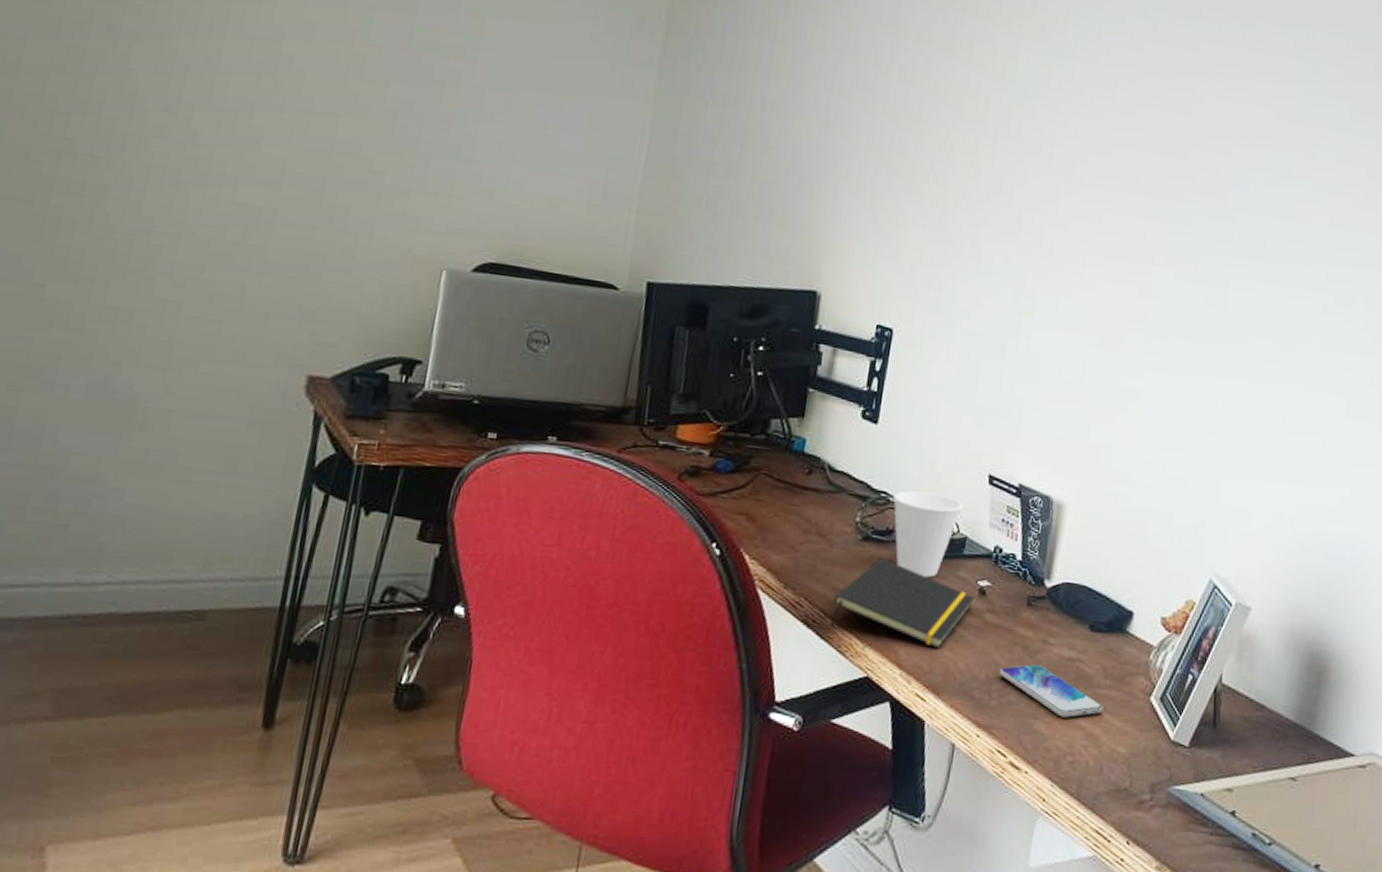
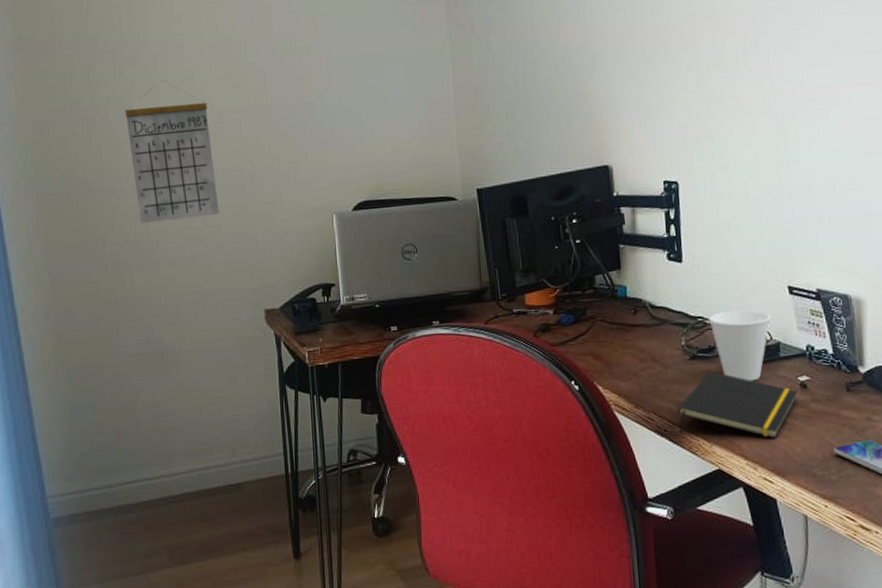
calendar: none [140,30,293,233] -> present [125,80,219,224]

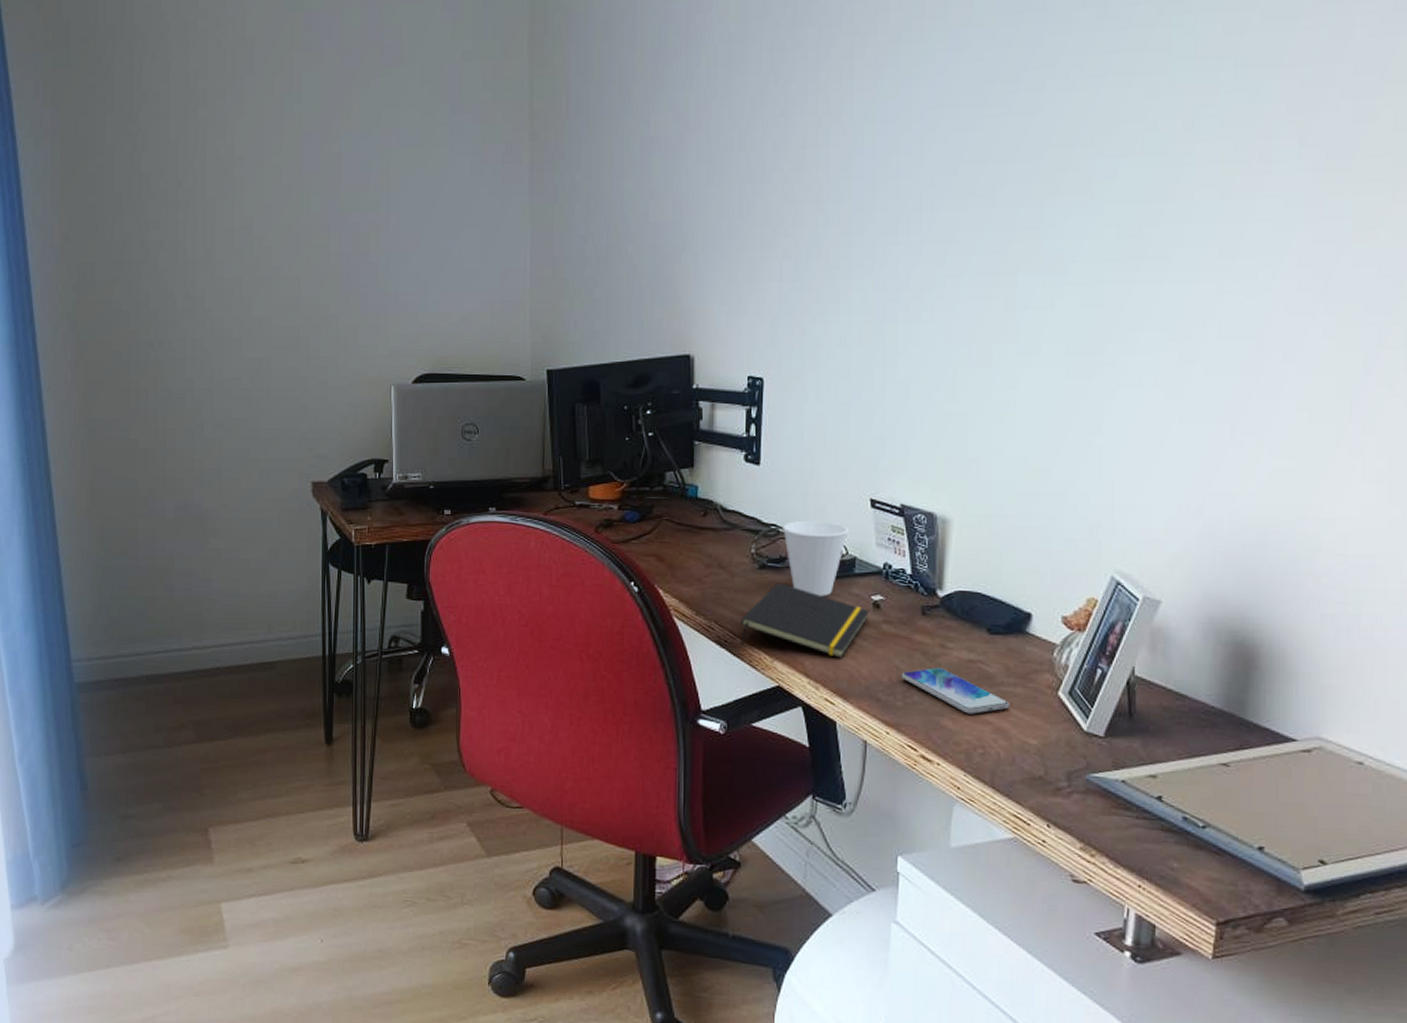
calendar: present [125,80,219,224] -> none [176,226,270,381]

